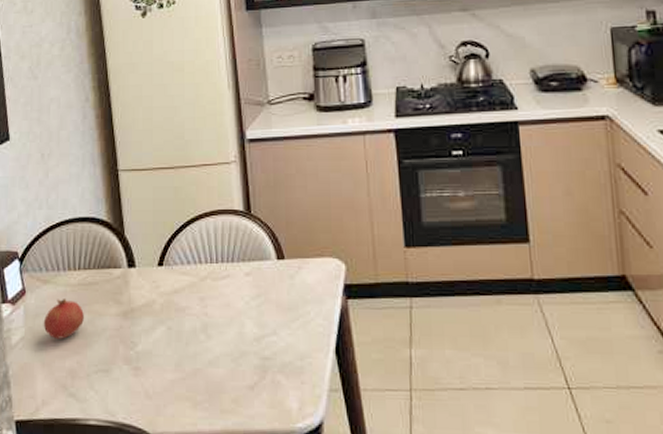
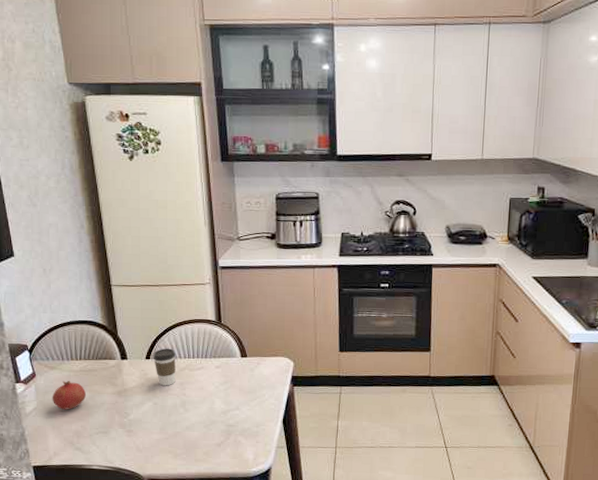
coffee cup: none [167,250,195,303] -> present [153,348,176,386]

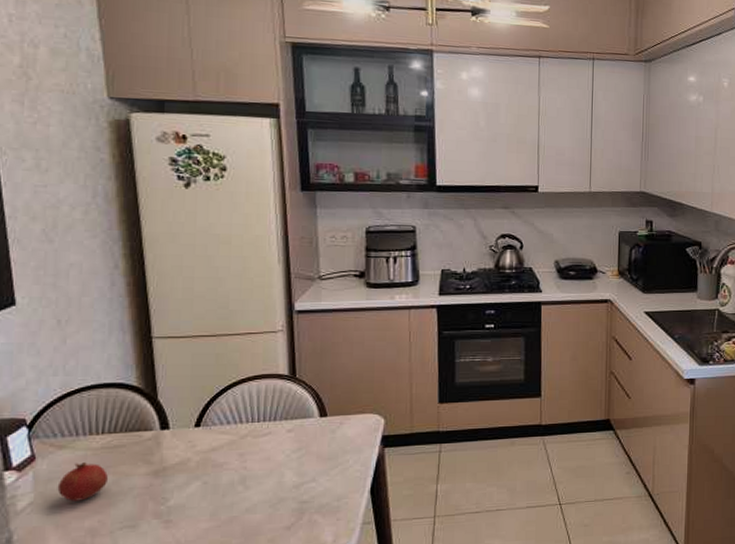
coffee cup: present [153,348,176,386] -> none [205,411,235,459]

